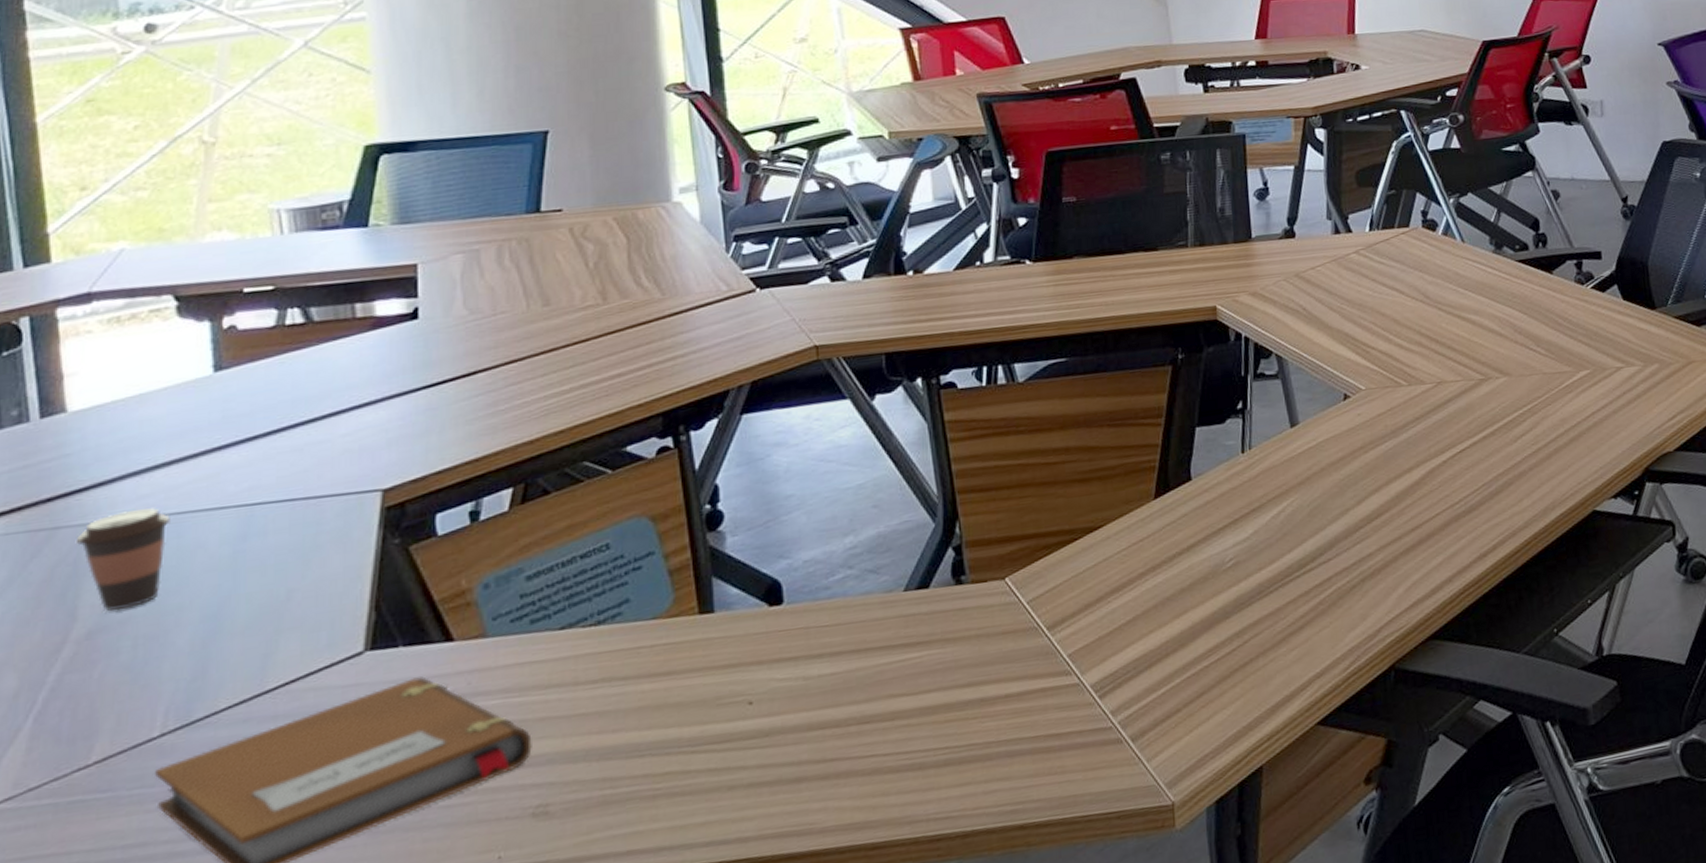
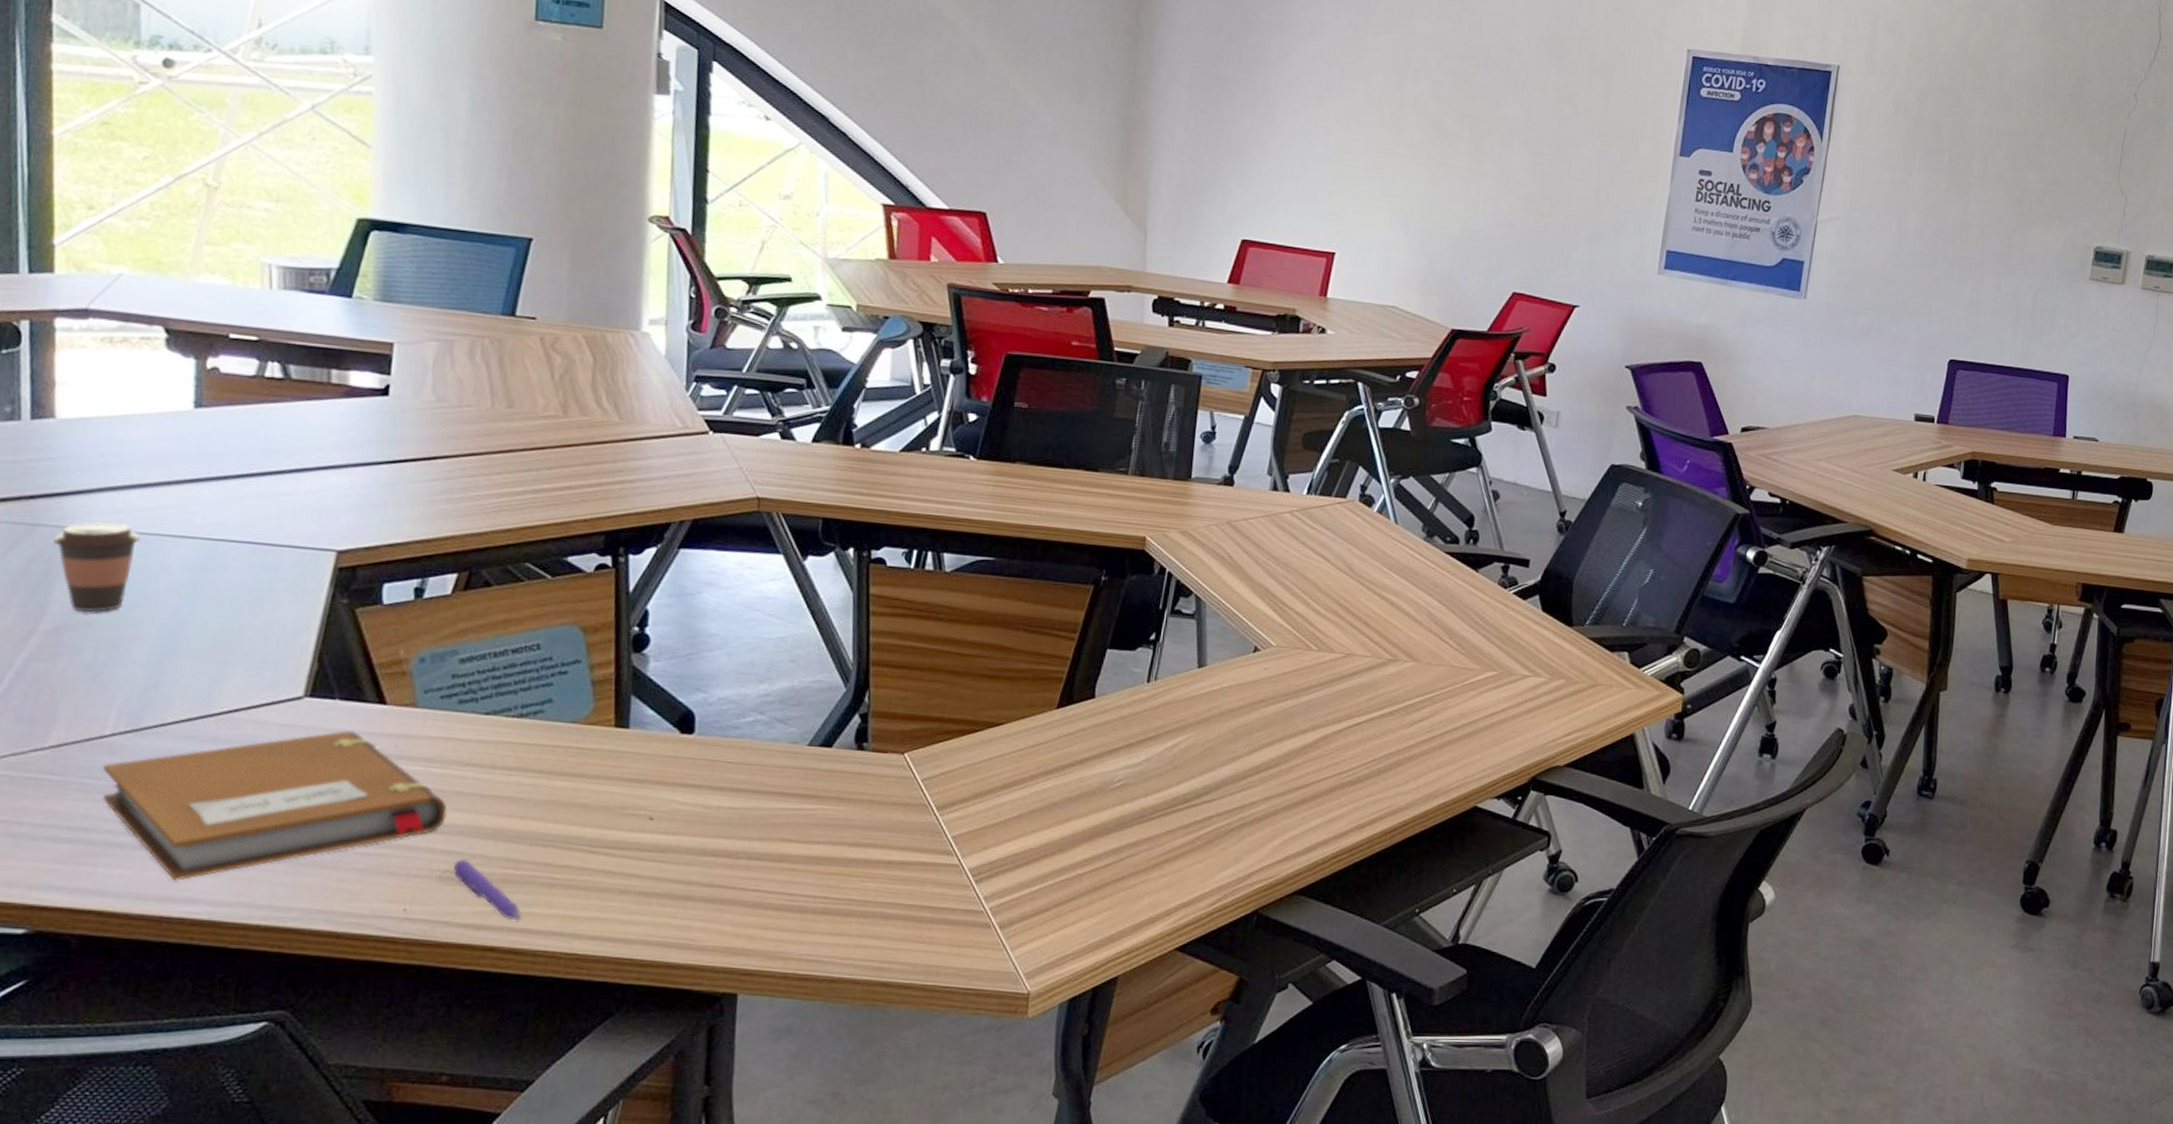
pen: none [546,787,626,845] -> present [453,858,521,921]

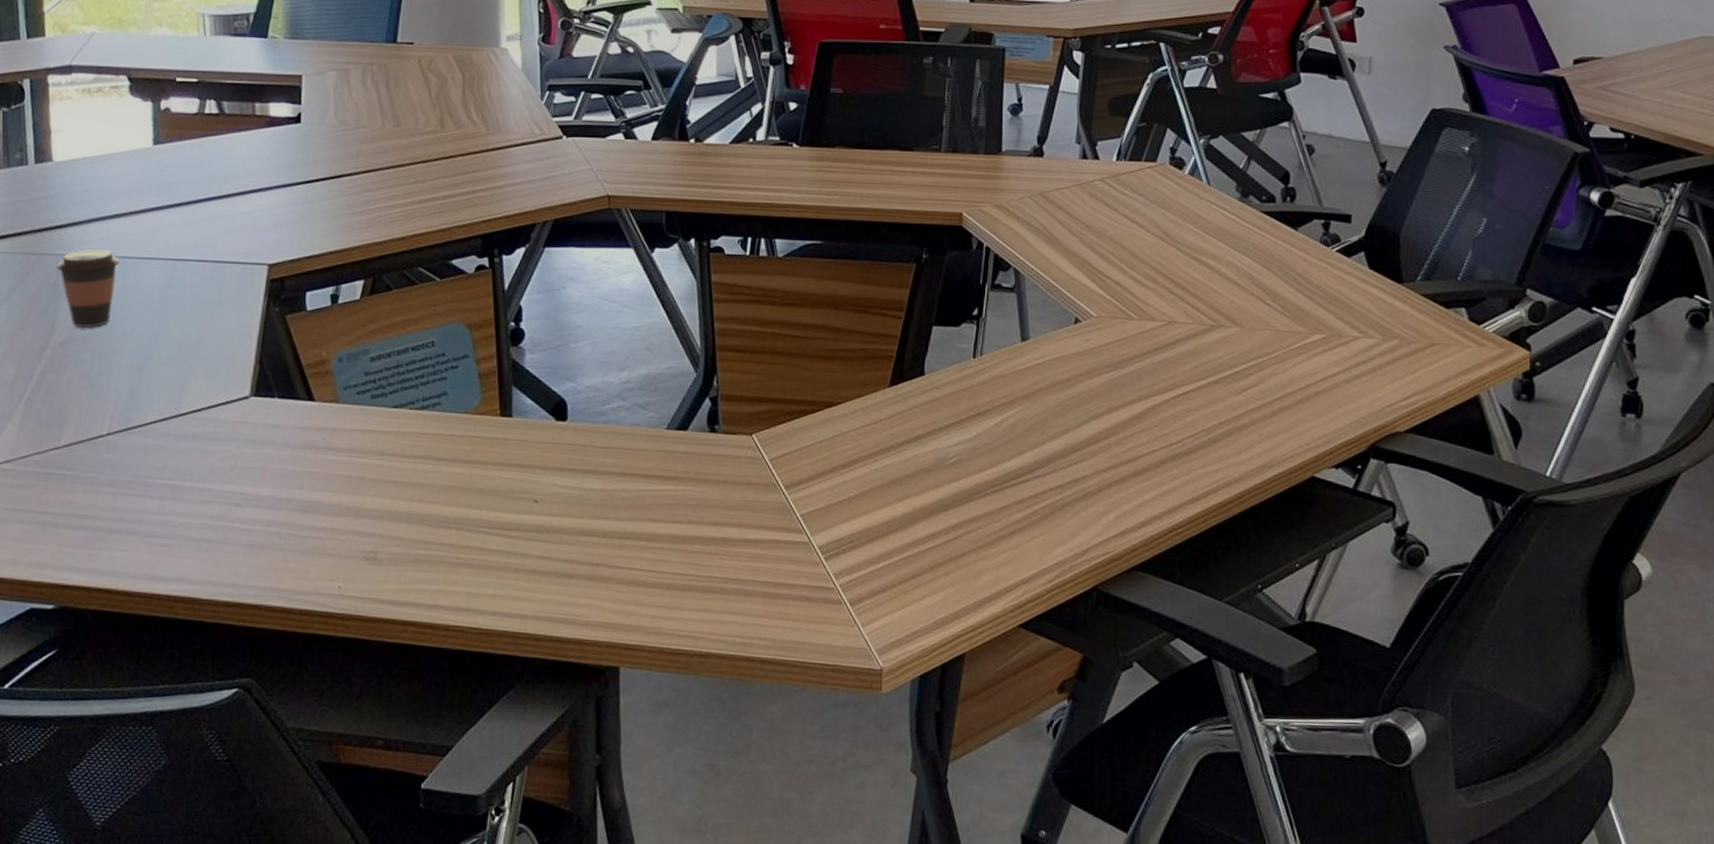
notebook: present [101,730,447,881] -> none [103,426,368,562]
pen: present [453,858,521,921] -> none [375,540,434,598]

